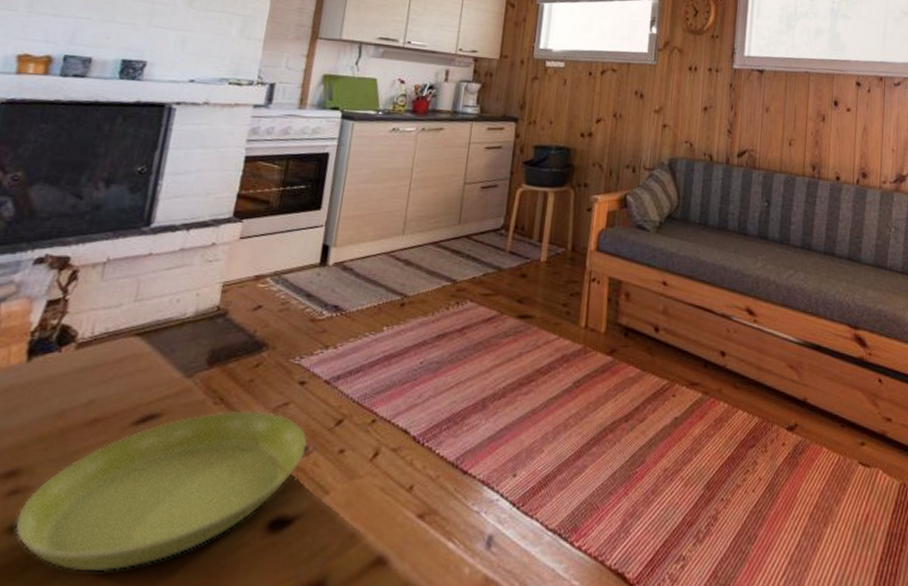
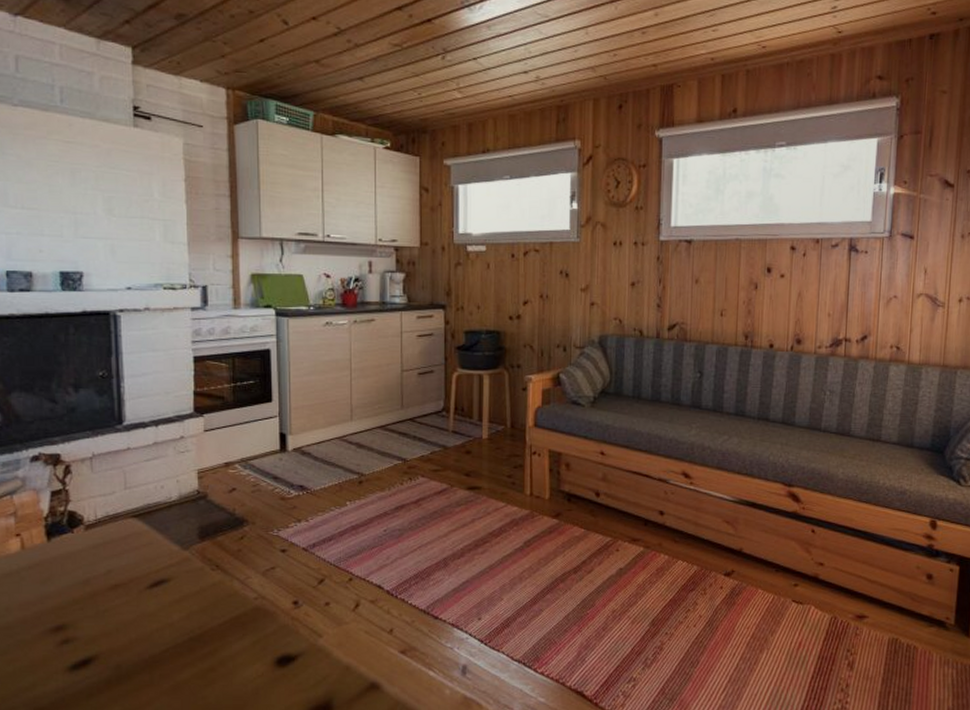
saucer: present [14,410,308,572] -> none [73,574,297,698]

